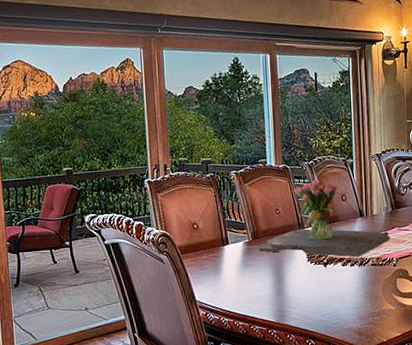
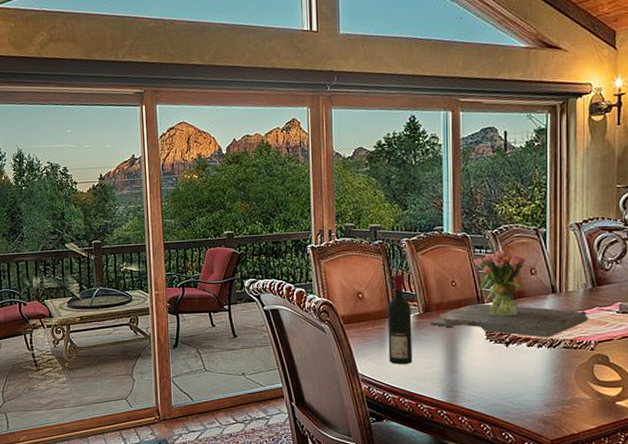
wine bottle: none [220,204,245,290] -> present [387,273,413,365]

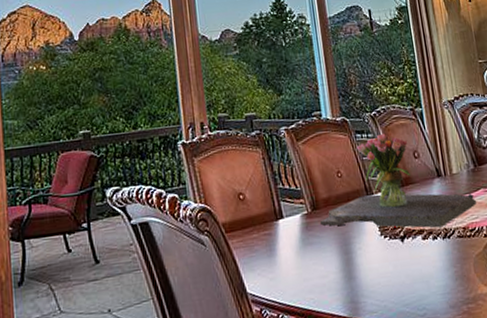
wine bottle: present [387,273,413,365] -> none [272,167,306,277]

